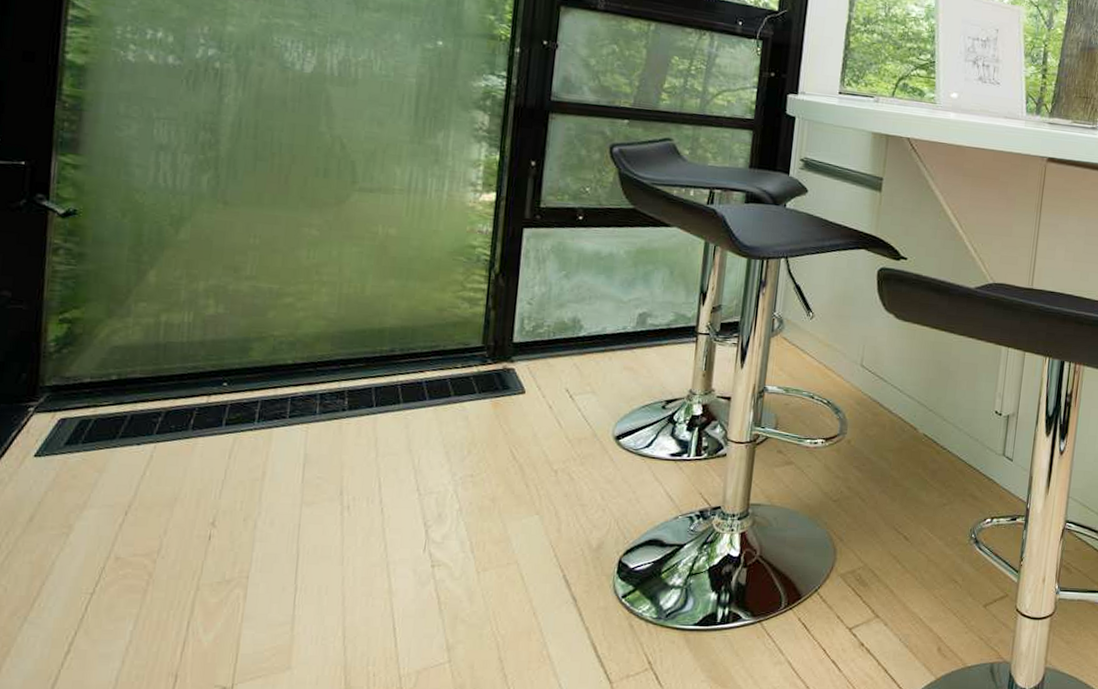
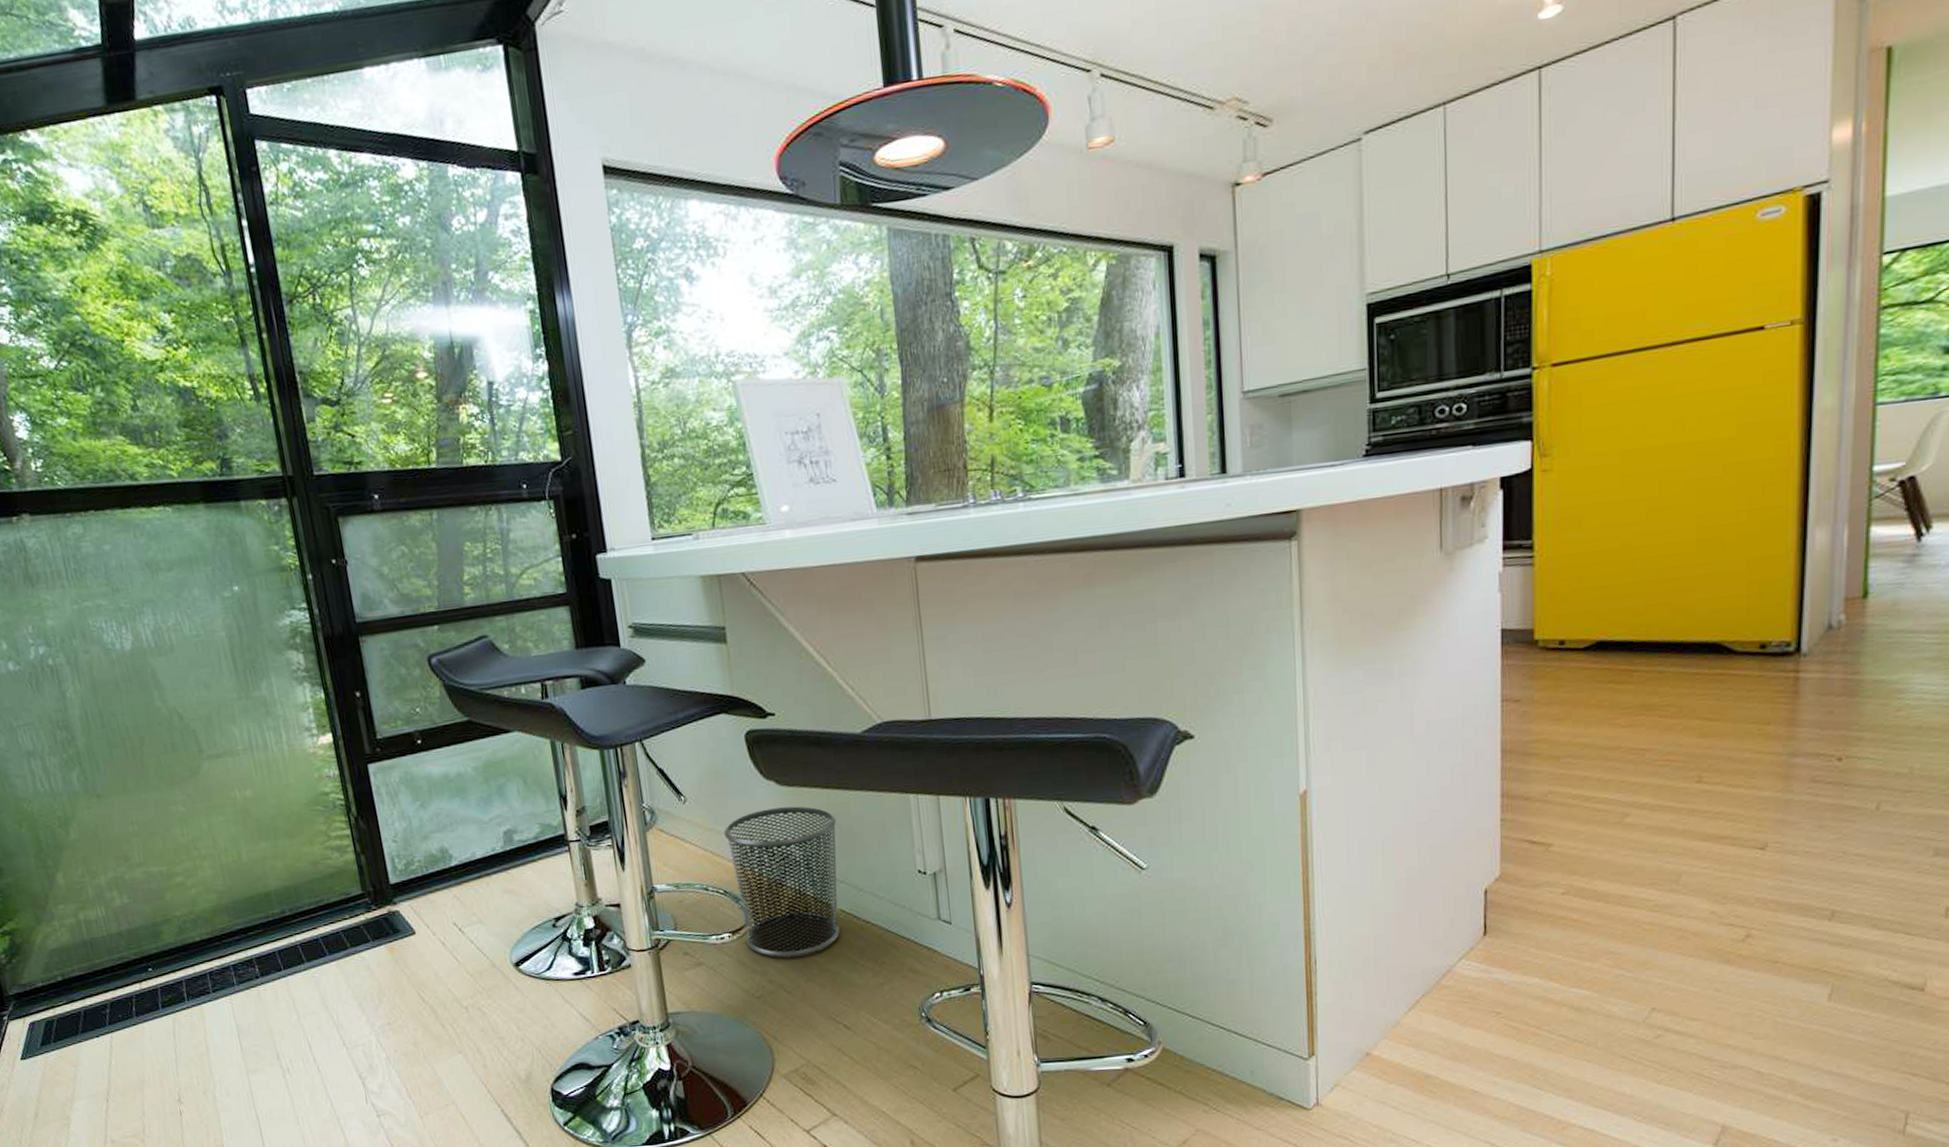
waste bin: none [835,337,938,470] -> present [723,806,840,958]

